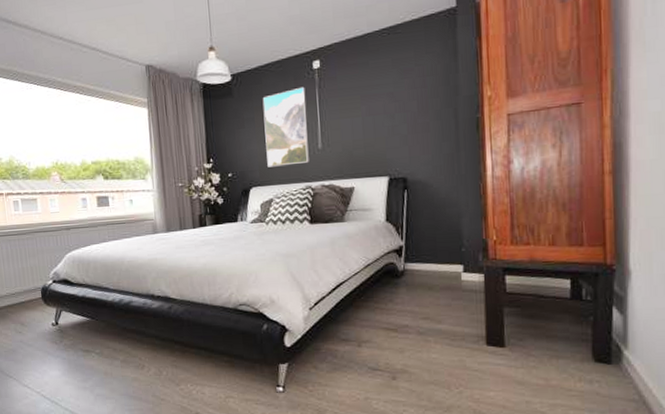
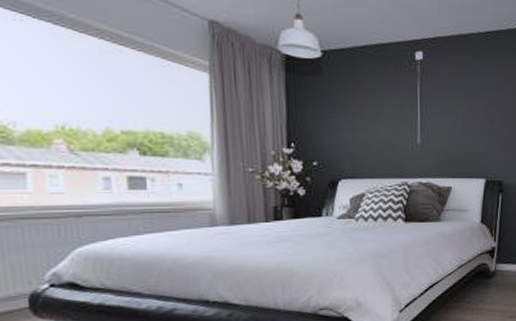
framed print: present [262,86,309,167] -> none [357,76,407,159]

